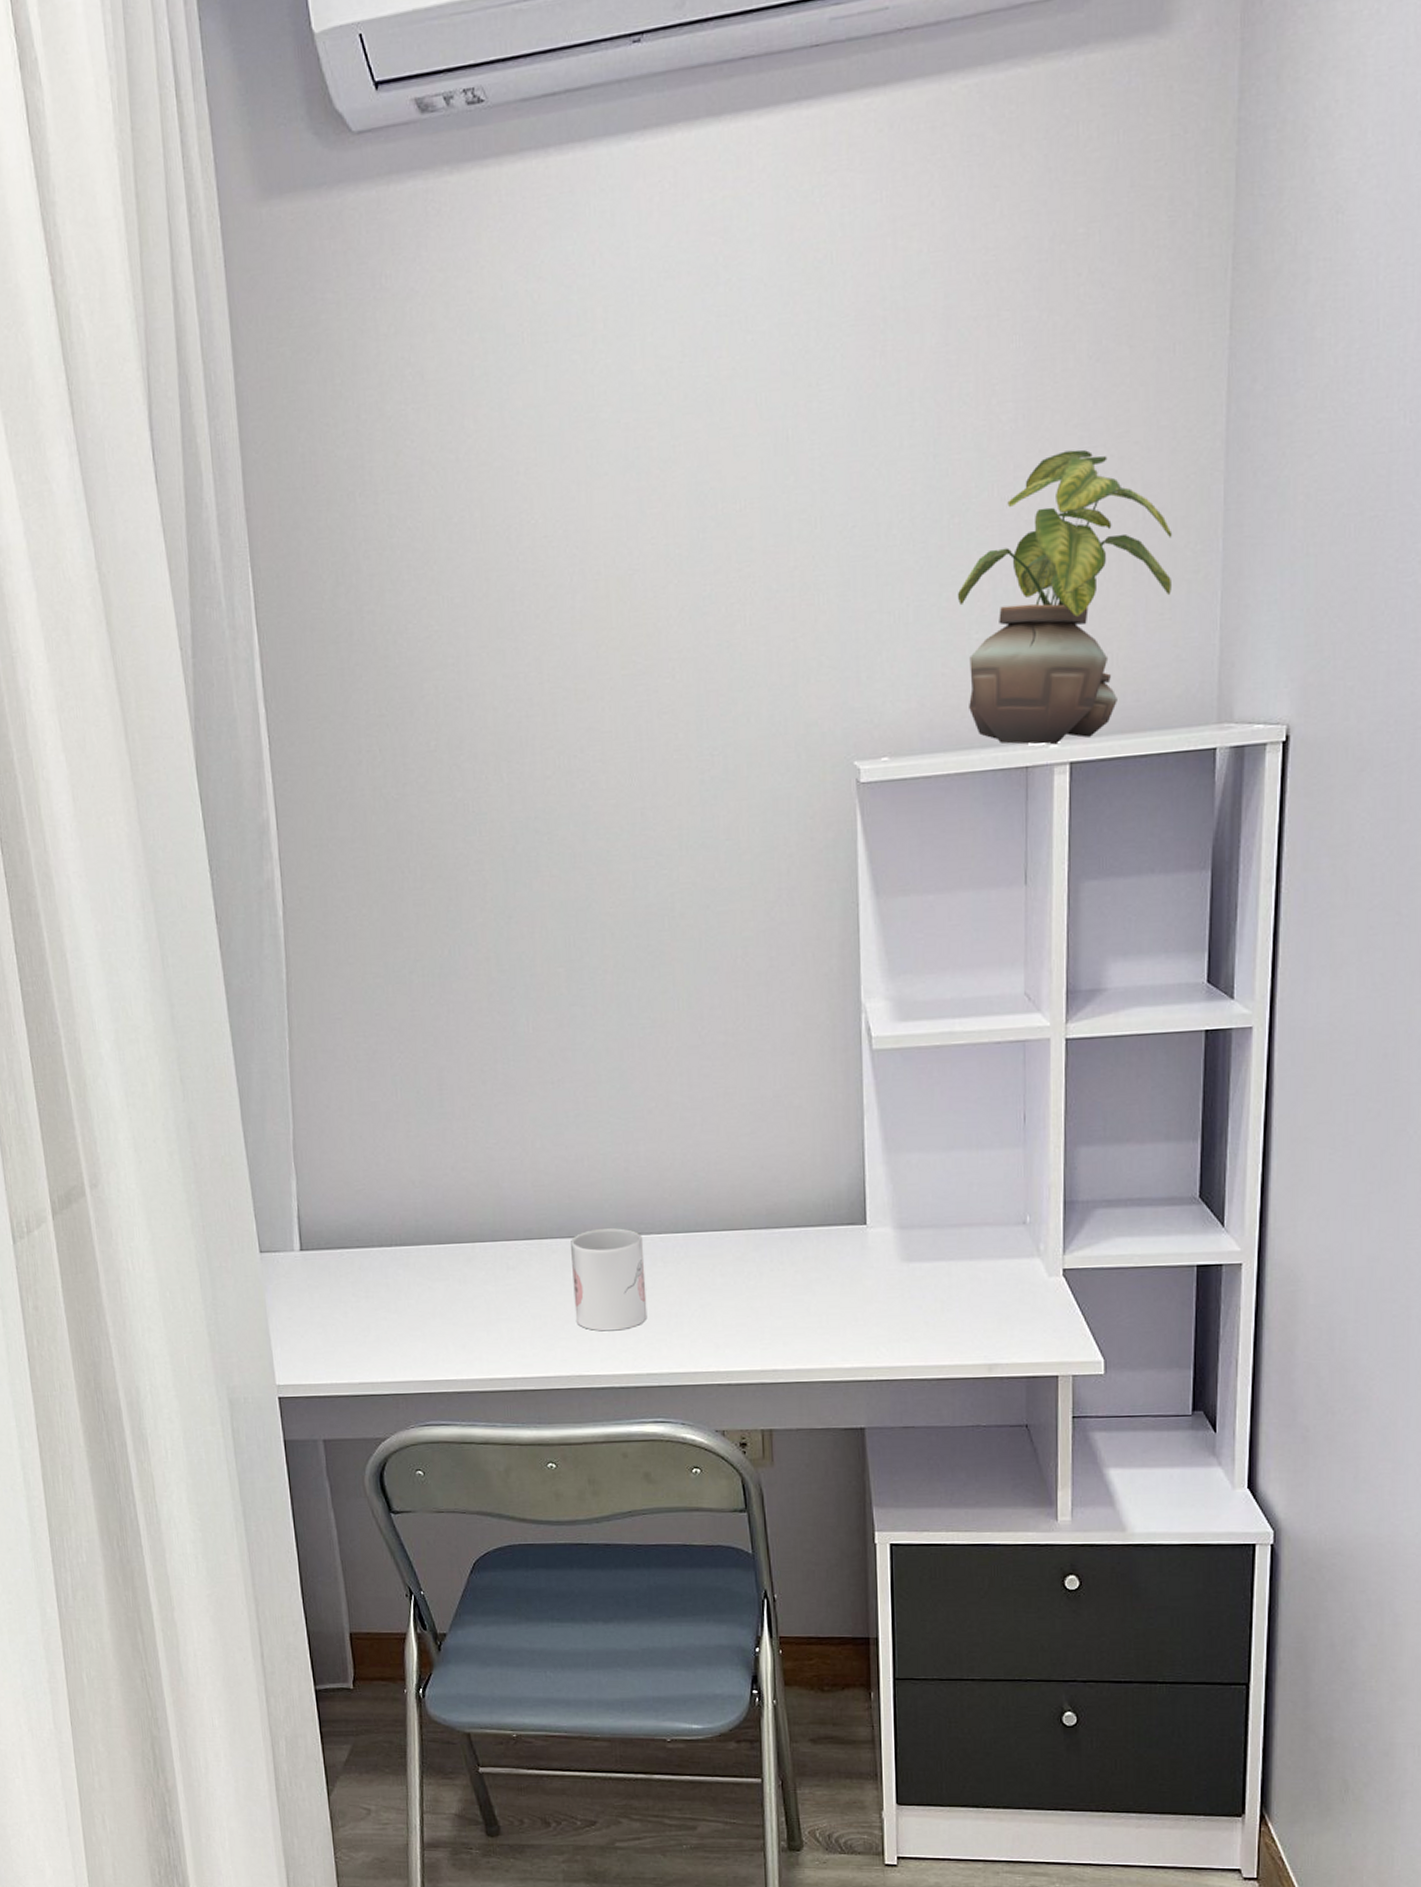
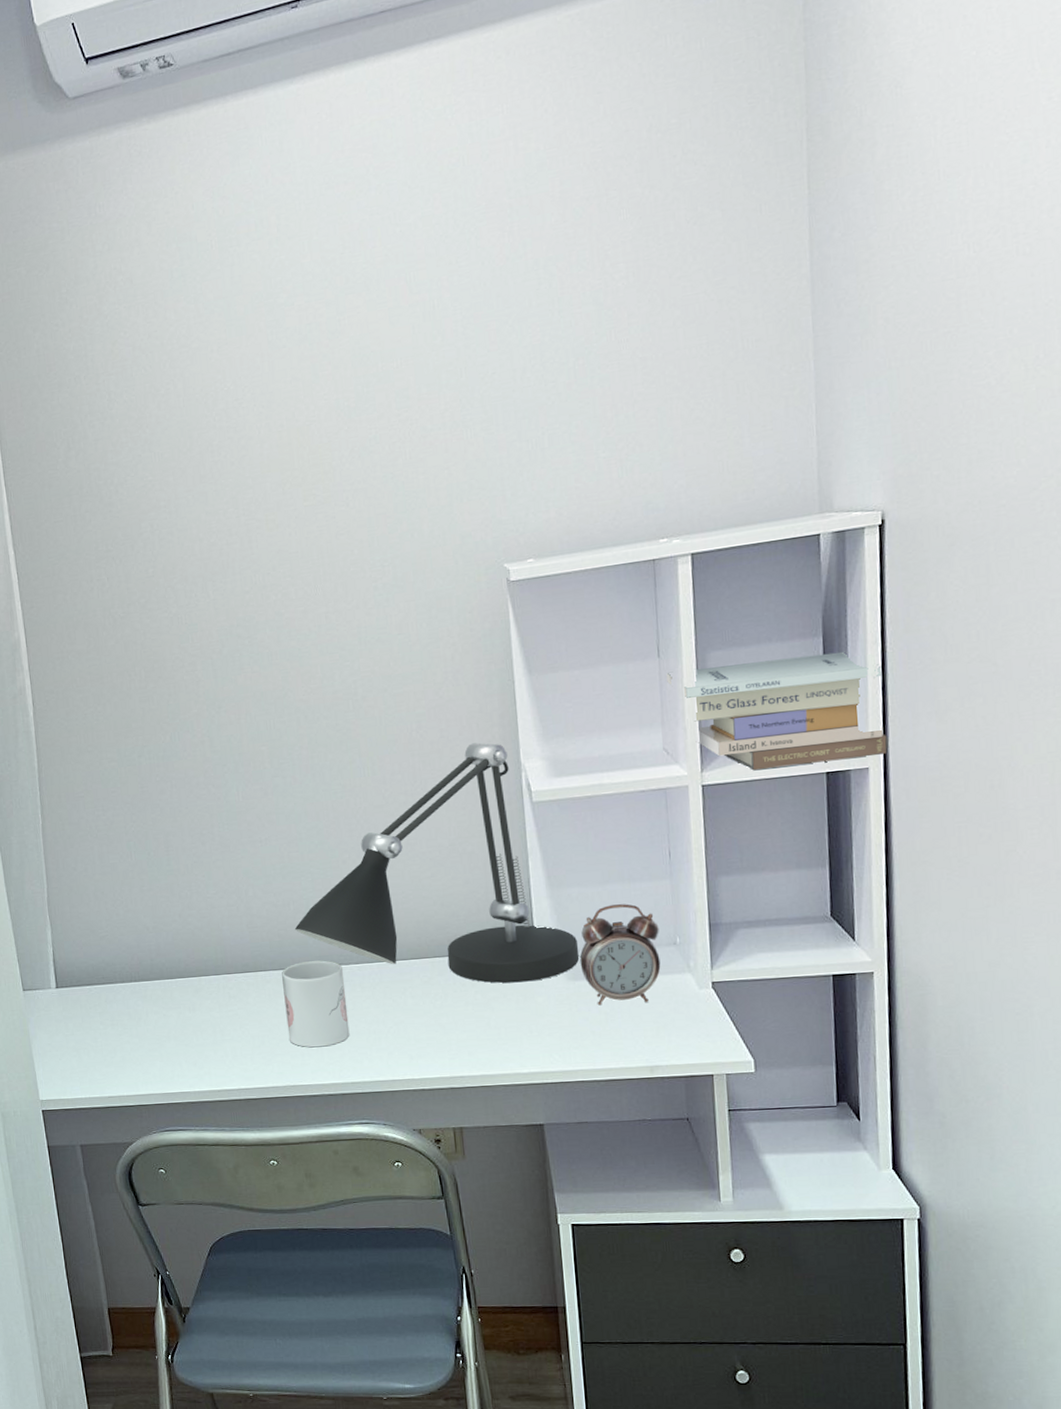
desk lamp: none [588,975,916,1263] -> present [294,742,580,984]
alarm clock: none [916,1174,1008,1292] -> present [580,904,661,1006]
potted plant: present [958,449,1173,745] -> none [586,297,771,542]
books: none [1033,888,1276,1025] -> present [666,651,889,771]

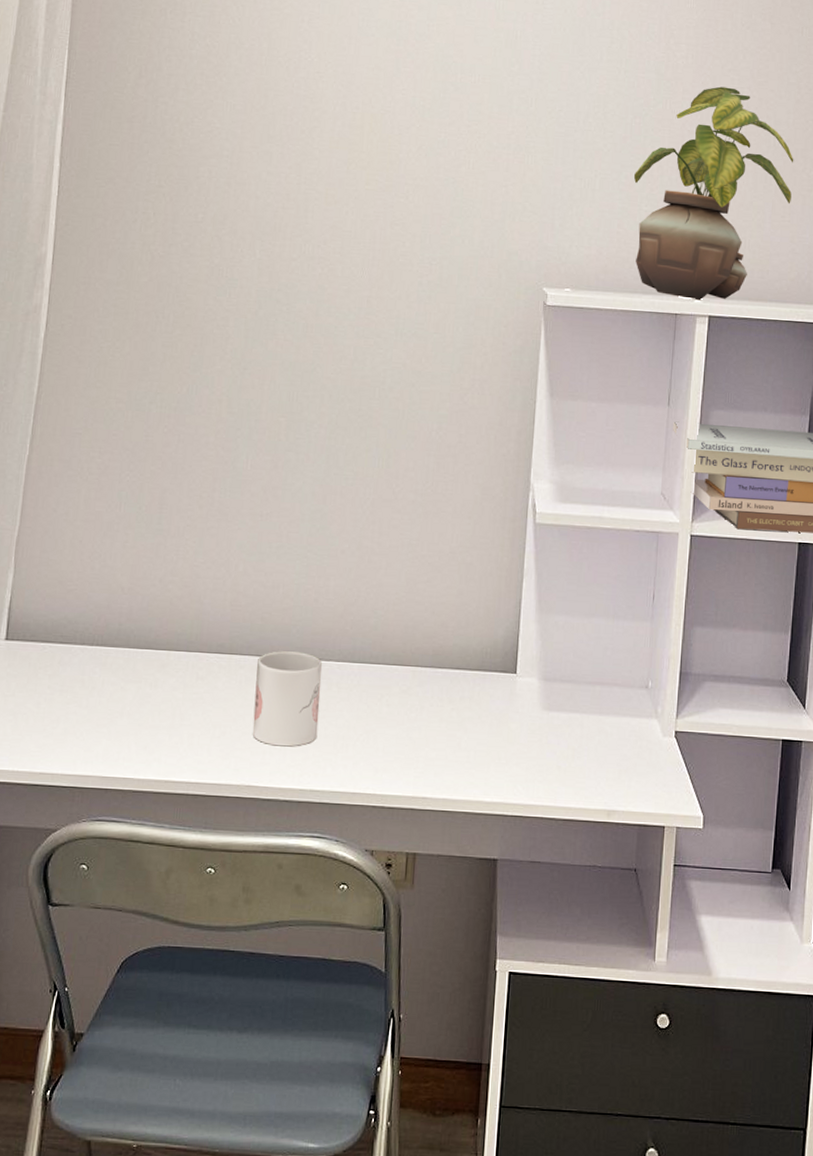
desk lamp: present [294,742,580,984] -> none [279,454,558,706]
alarm clock: present [580,904,661,1006] -> none [556,639,634,744]
potted plant: none [586,297,771,542] -> present [634,86,794,301]

